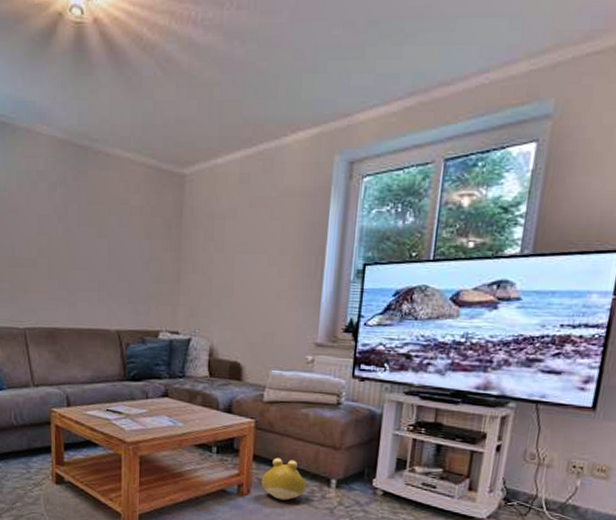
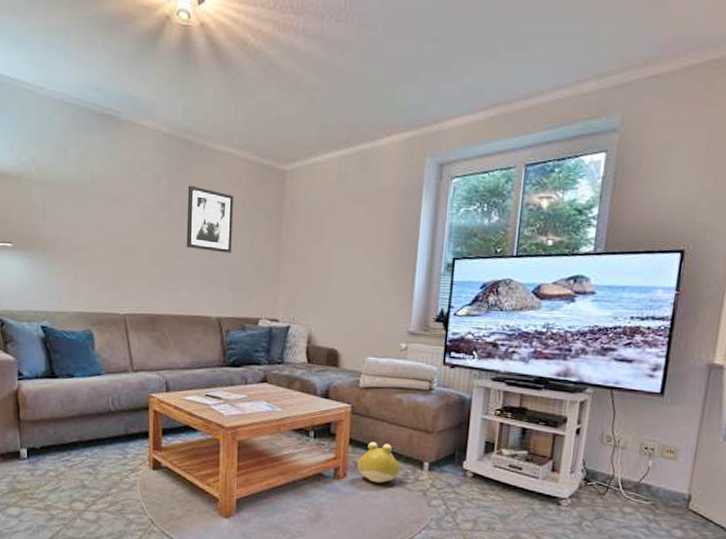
wall art: none [84,193,132,264] -> present [186,185,234,253]

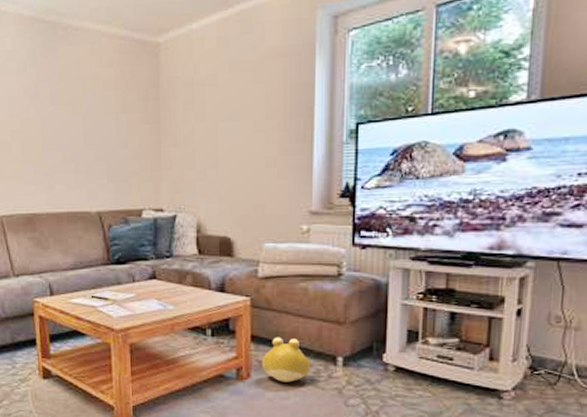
wall art: present [186,185,234,253] -> none [55,70,107,141]

